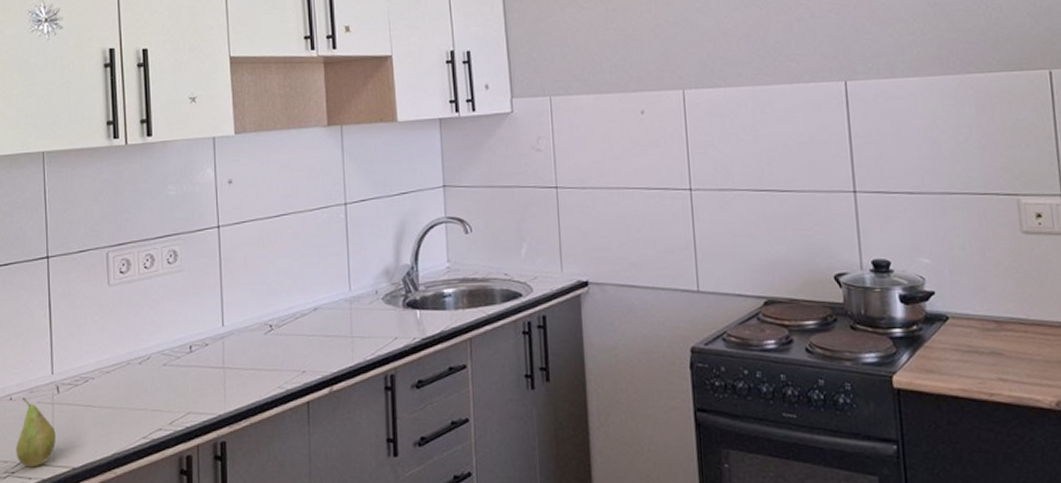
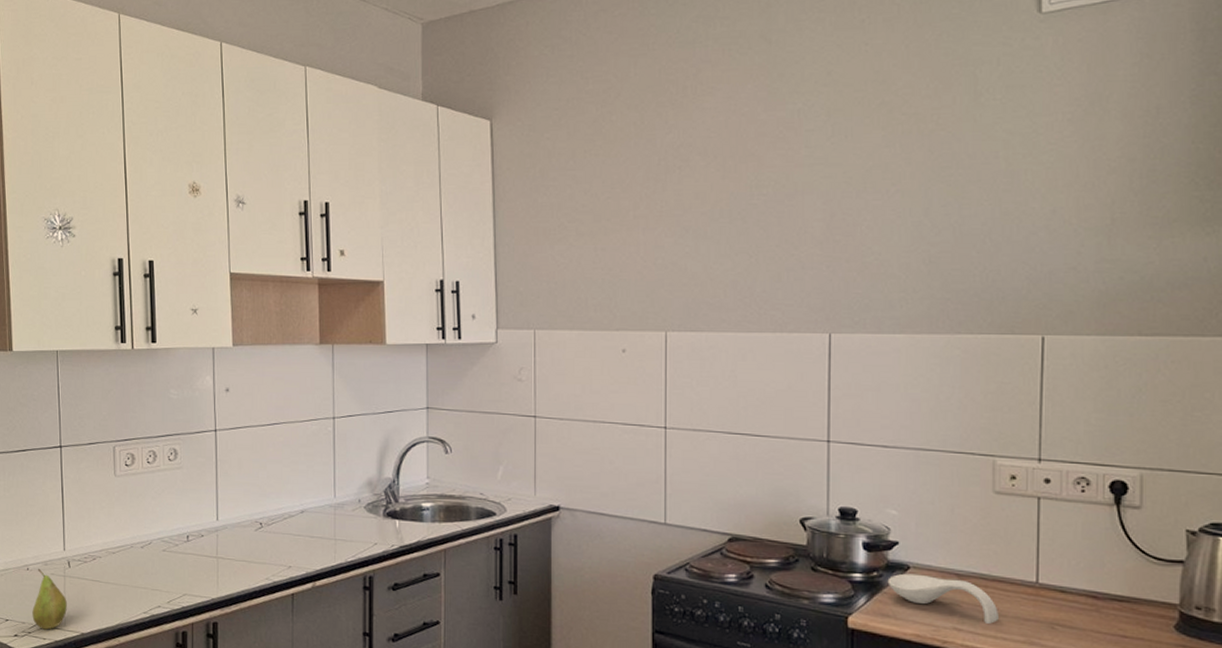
spoon rest: none [928,324,1042,371] -> present [887,573,999,624]

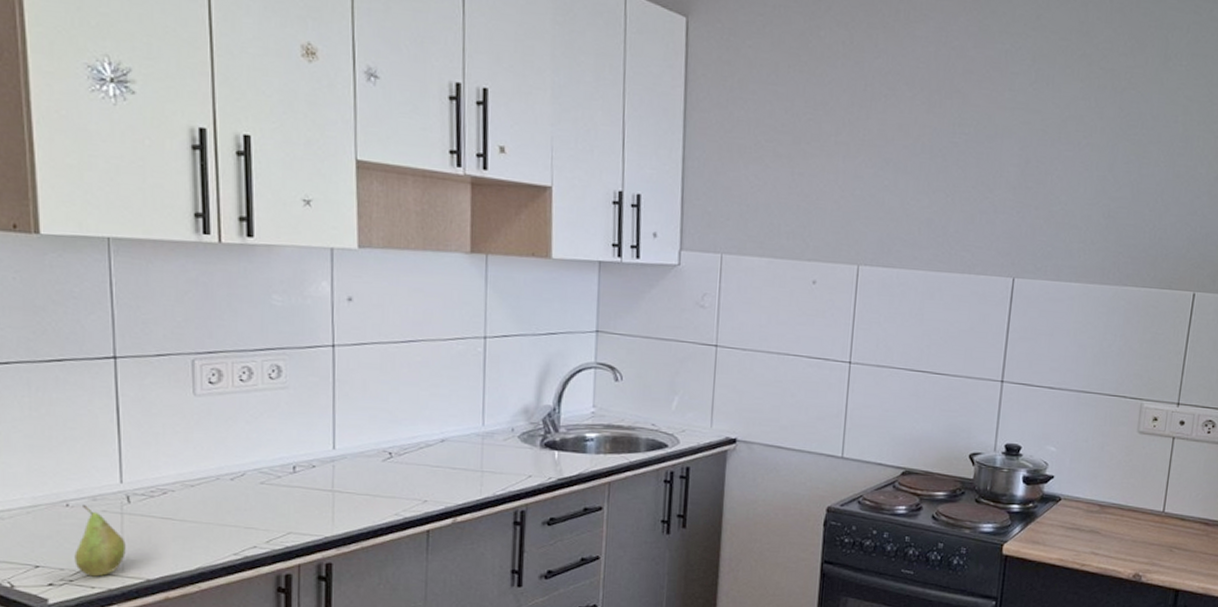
spoon rest: present [887,573,999,624] -> none [1040,504,1130,548]

